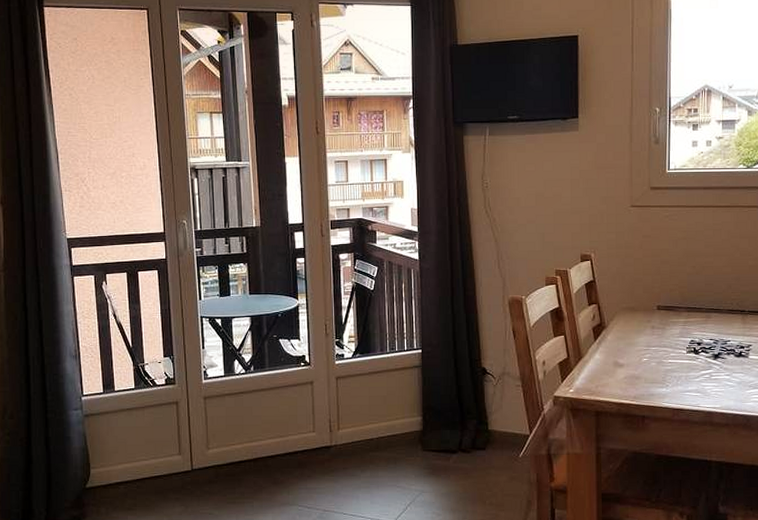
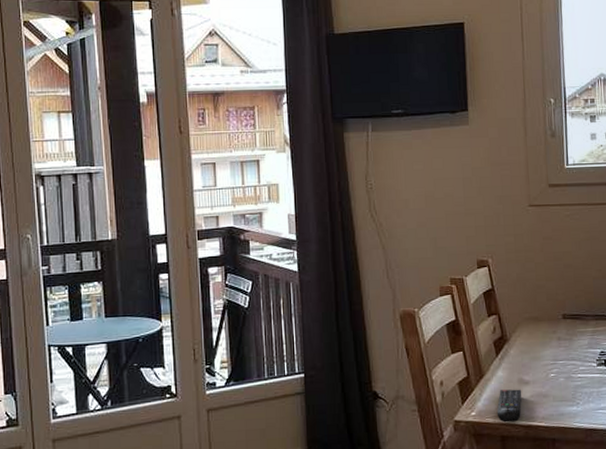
remote control: none [592,371,617,400] -> present [496,389,522,423]

